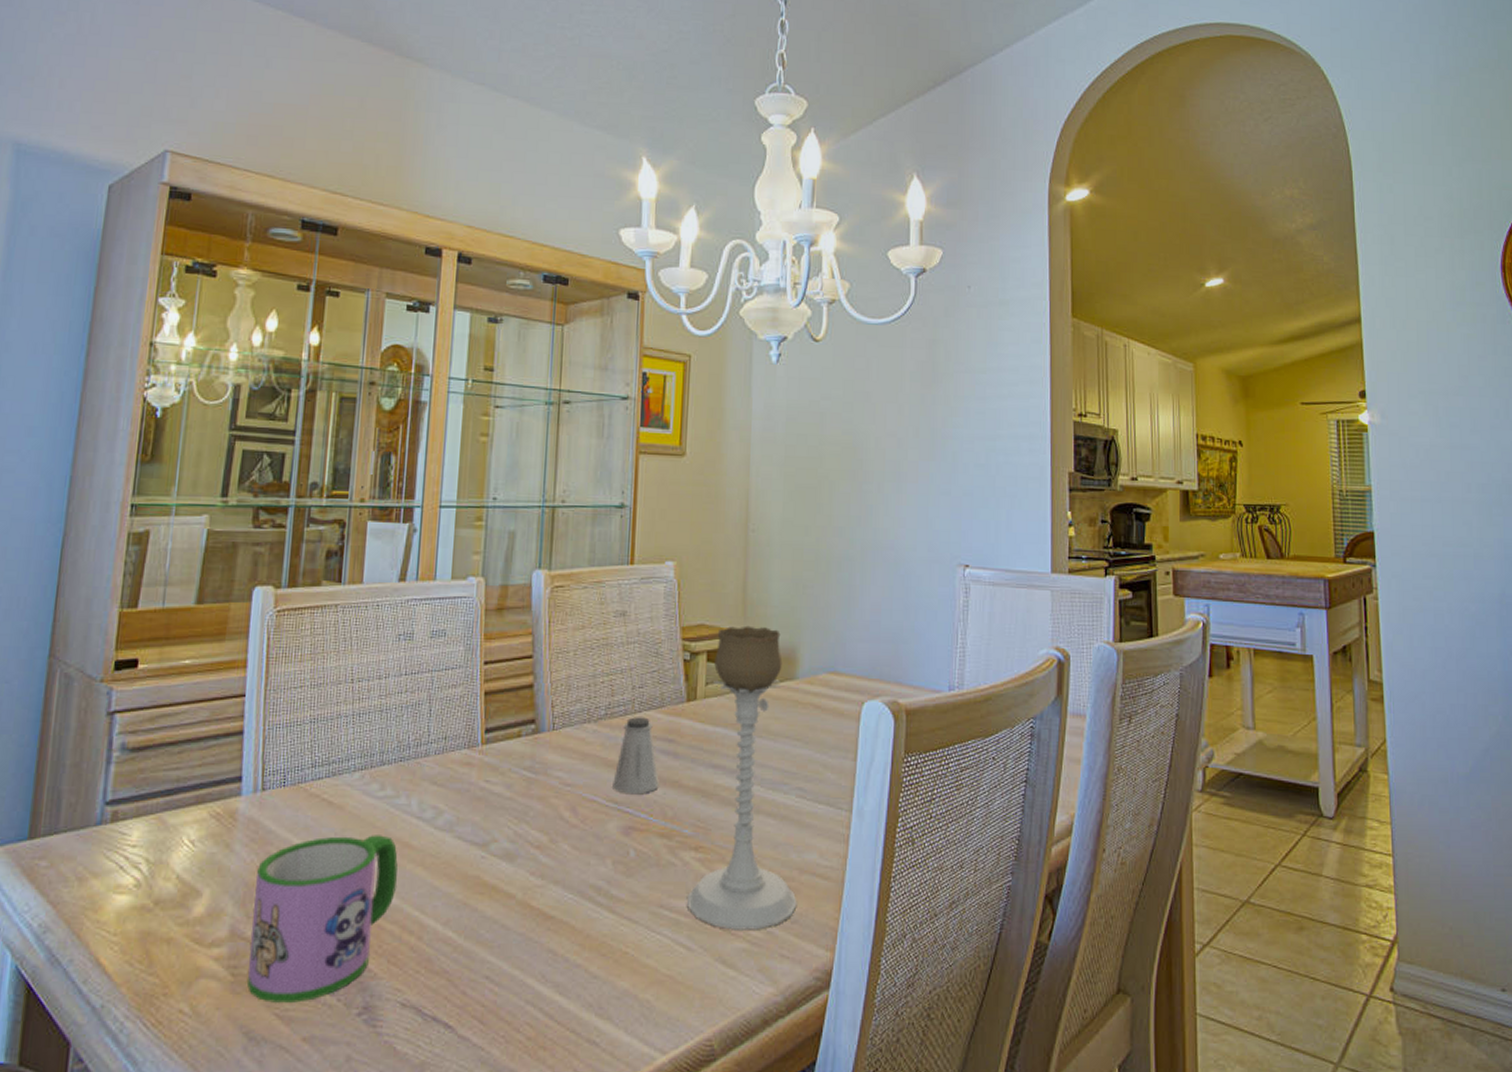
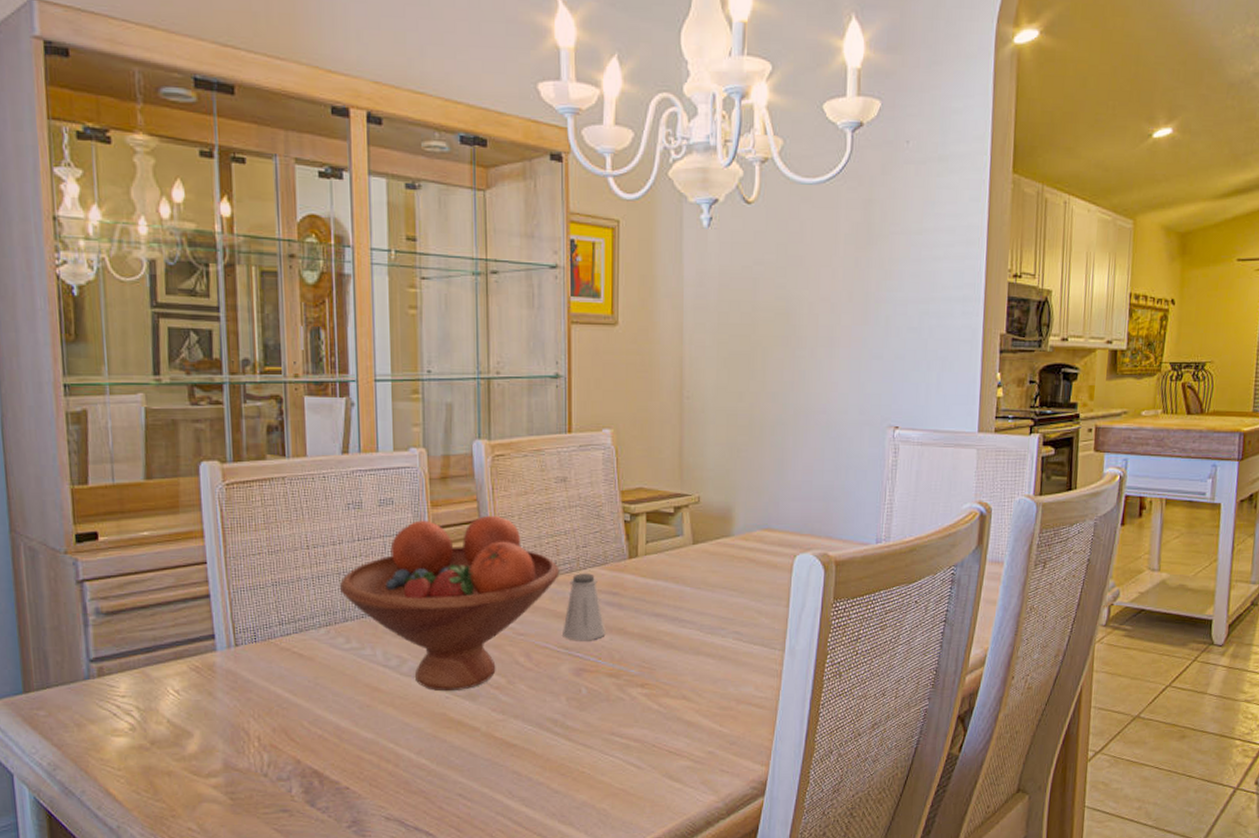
mug: present [247,835,398,1003] -> none [241,681,370,820]
fruit bowl: none [380,650,613,850] -> present [339,515,560,692]
candle holder: present [687,625,797,930] -> none [636,488,735,752]

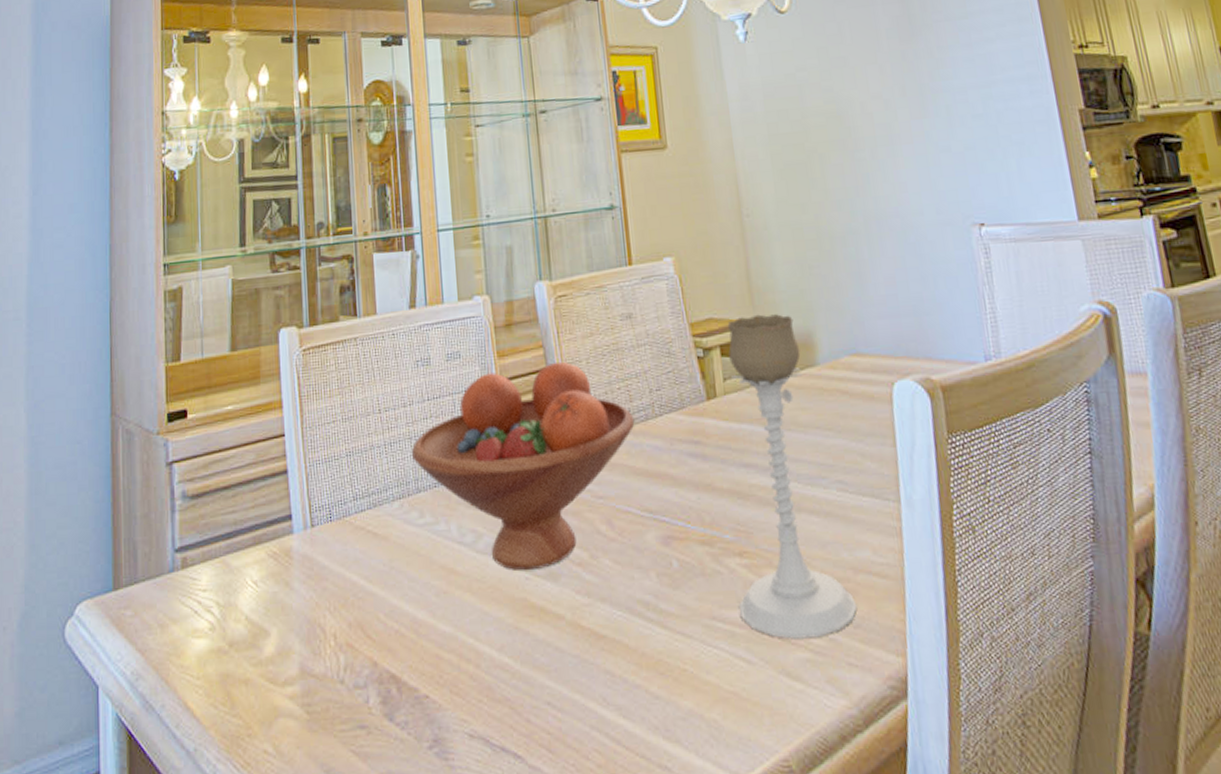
saltshaker: present [563,573,606,641] -> none [644,420,692,503]
candle holder: none [636,488,735,752] -> present [727,314,858,639]

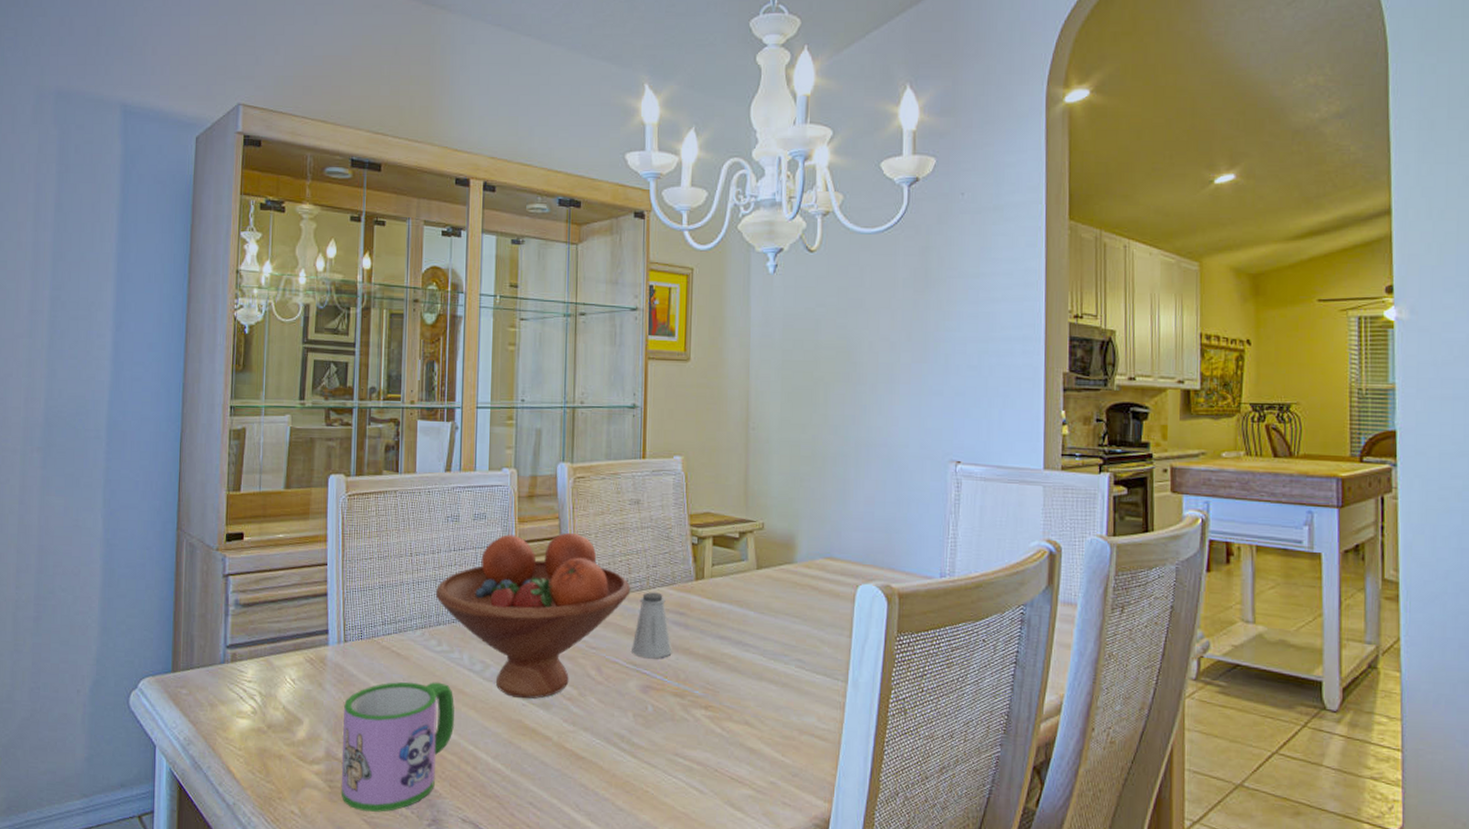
mug: none [317,563,448,739] -> present [342,682,454,812]
saltshaker: none [644,420,692,503] -> present [632,592,672,659]
candle holder: present [727,314,858,639] -> none [699,514,798,780]

